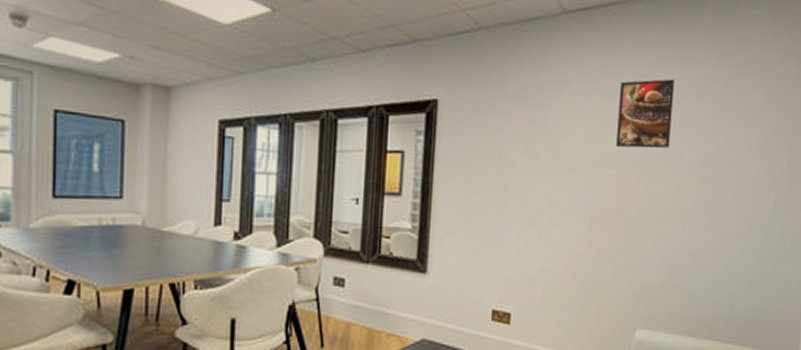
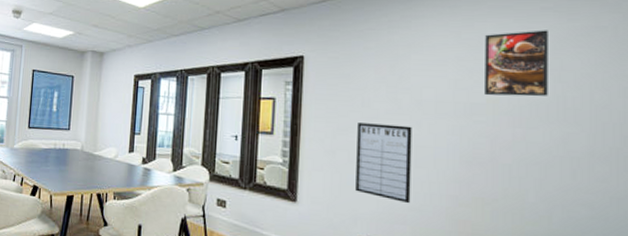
writing board: none [489,179,548,266] -> present [355,123,412,204]

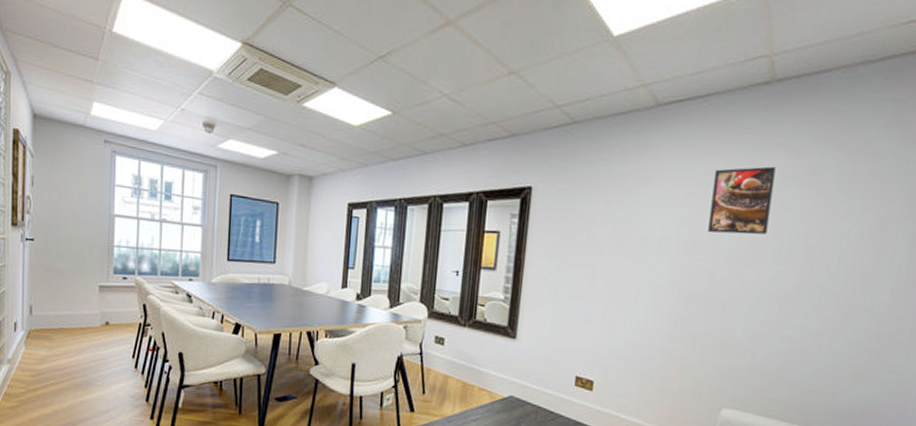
writing board: present [355,123,412,204] -> none [575,259,635,340]

